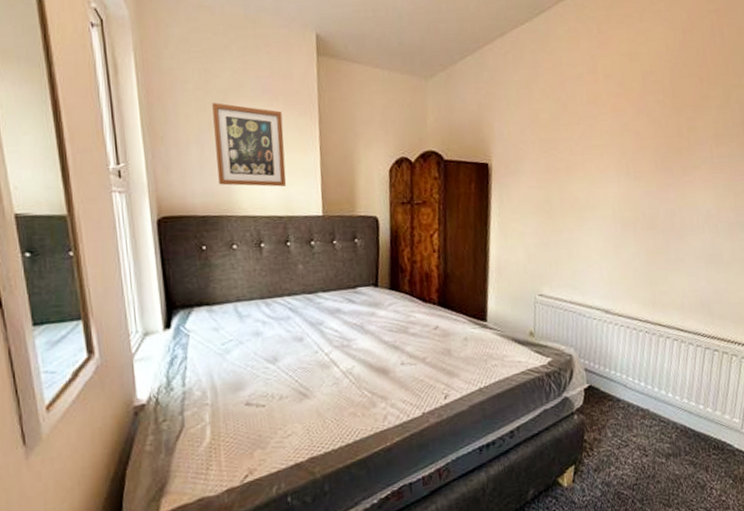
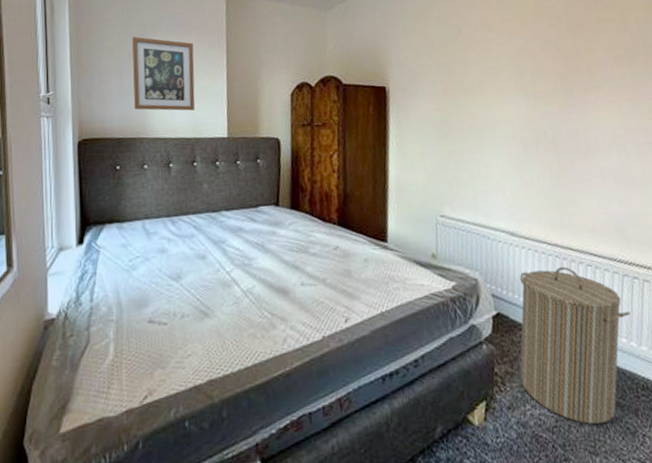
laundry hamper: none [607,341,709,481] -> present [519,266,630,425]

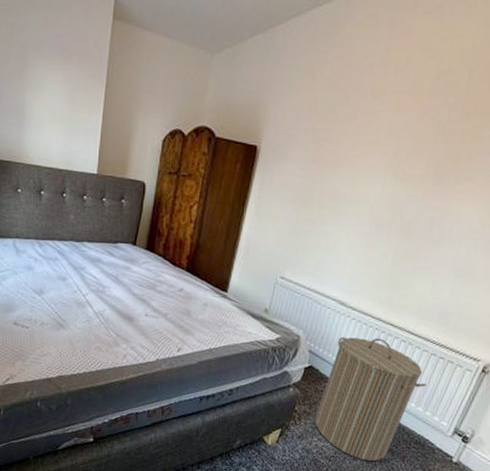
wall art: present [132,37,195,111] -> none [12,56,74,142]

